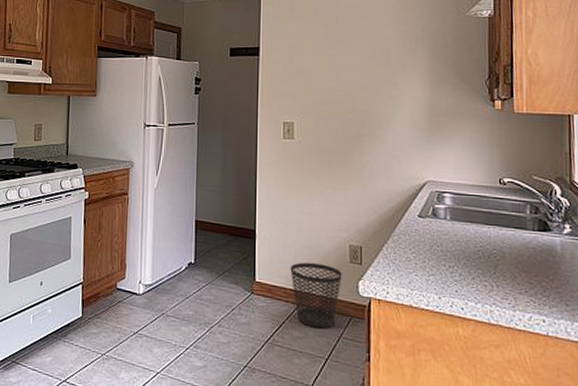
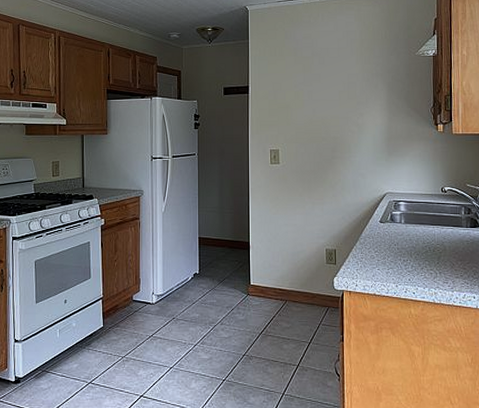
wastebasket: present [290,262,342,329] -> none [278,265,320,319]

